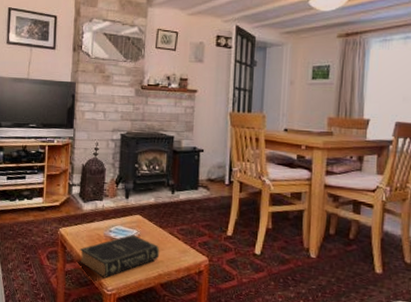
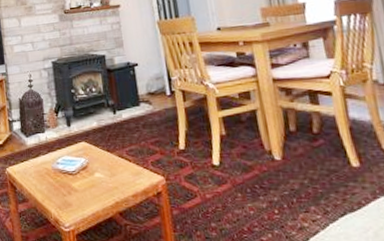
book: present [79,234,160,279] -> none [29,163,113,215]

